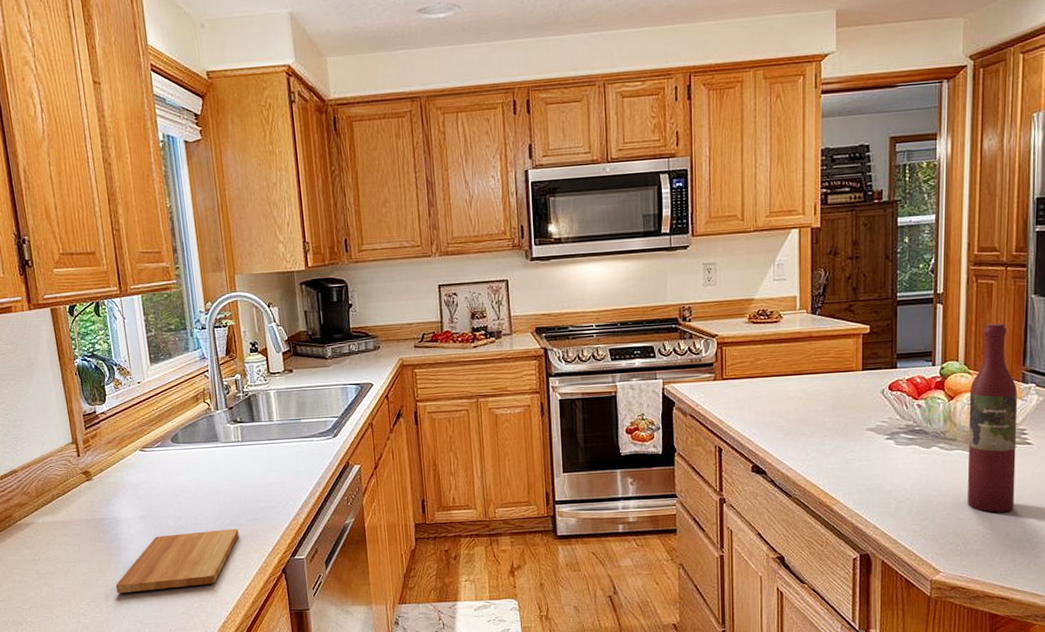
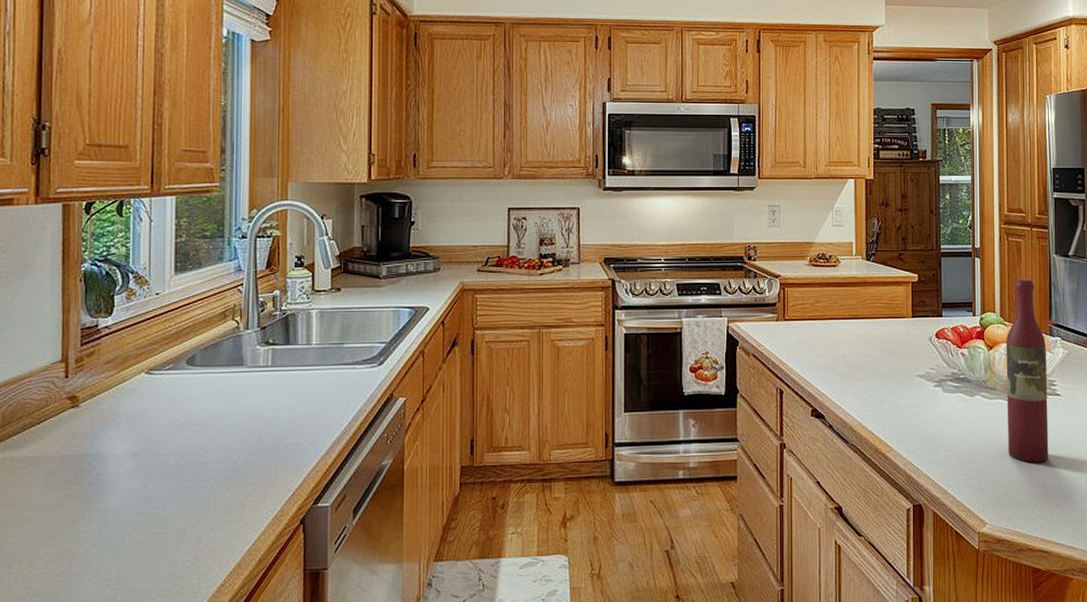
cutting board: present [115,528,239,594] -> none [86,469,254,550]

